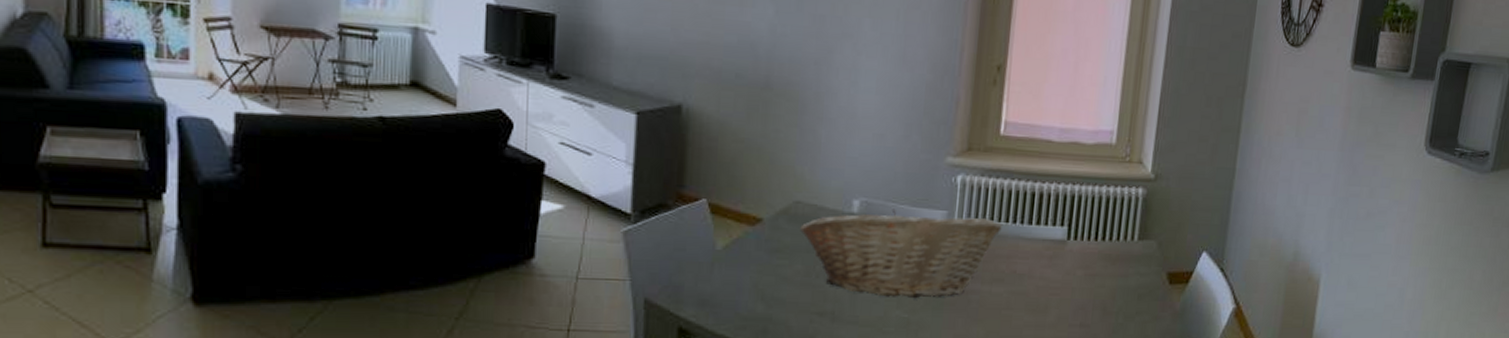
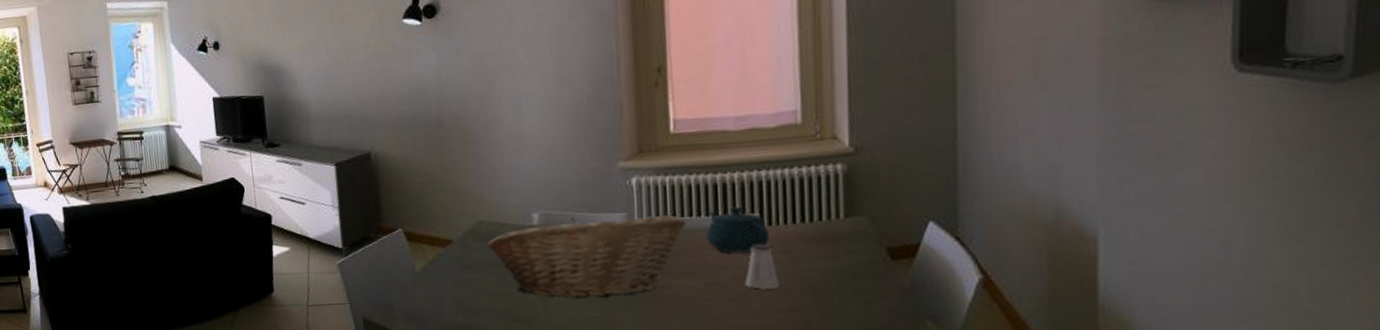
teapot: none [1017,217,1073,266] -> present [706,206,769,254]
saltshaker: none [1046,257,1076,303] -> present [745,244,779,290]

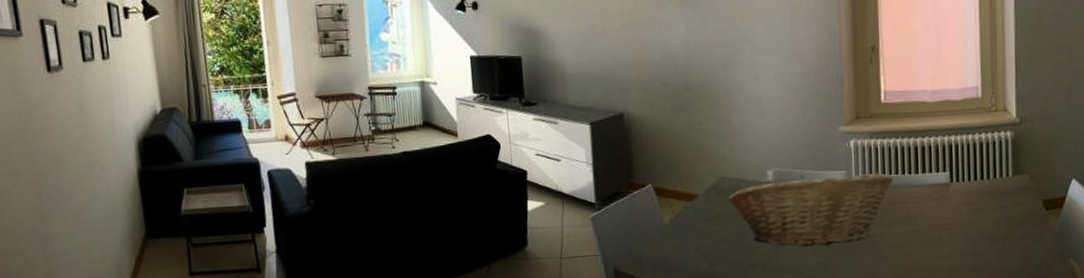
teapot: present [706,206,769,254] -> none [908,166,957,206]
saltshaker: present [745,244,779,290] -> none [938,198,964,236]

